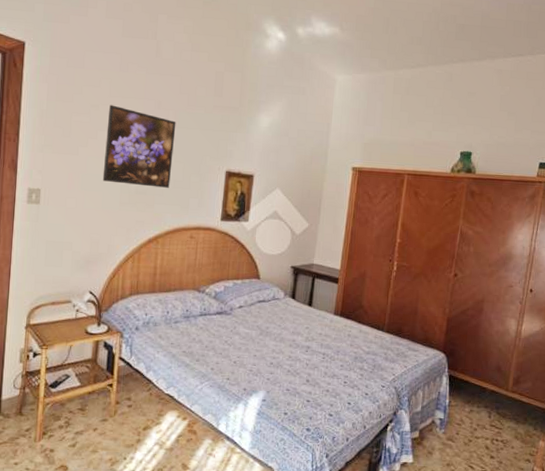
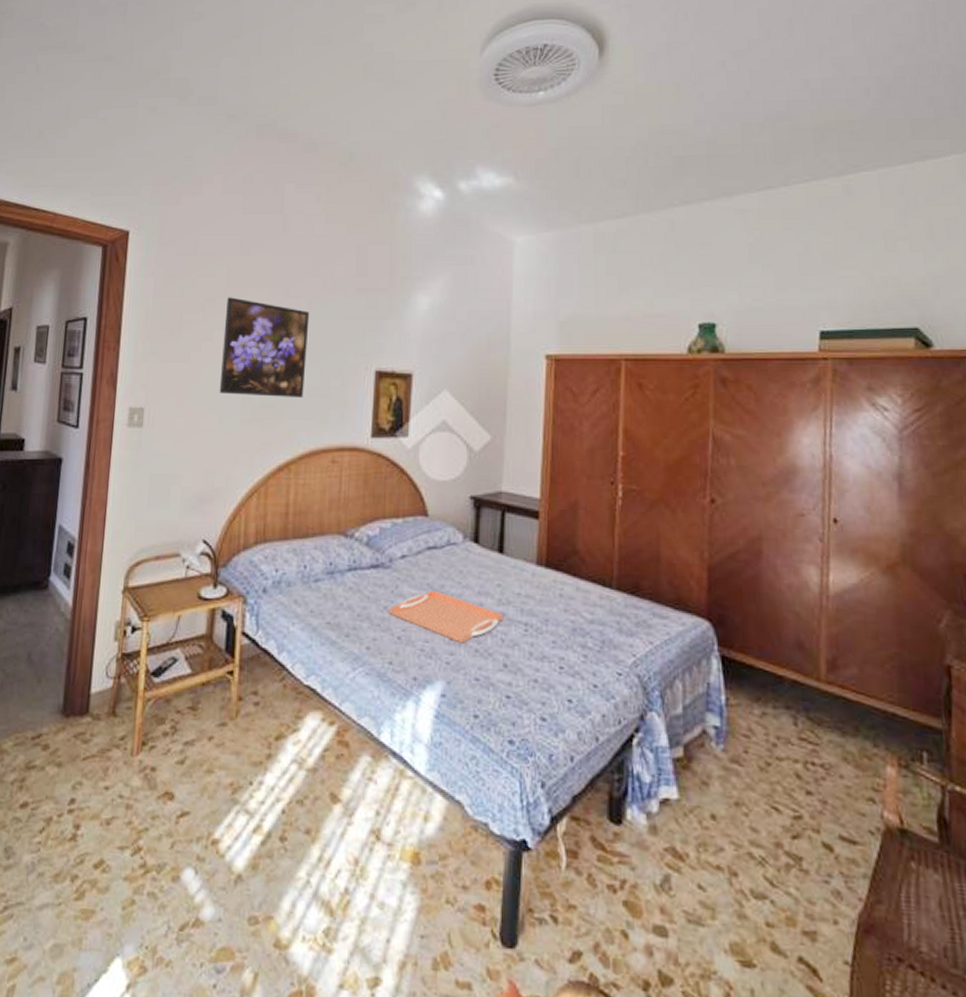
serving tray: none [228,330,309,366] -> present [389,590,504,644]

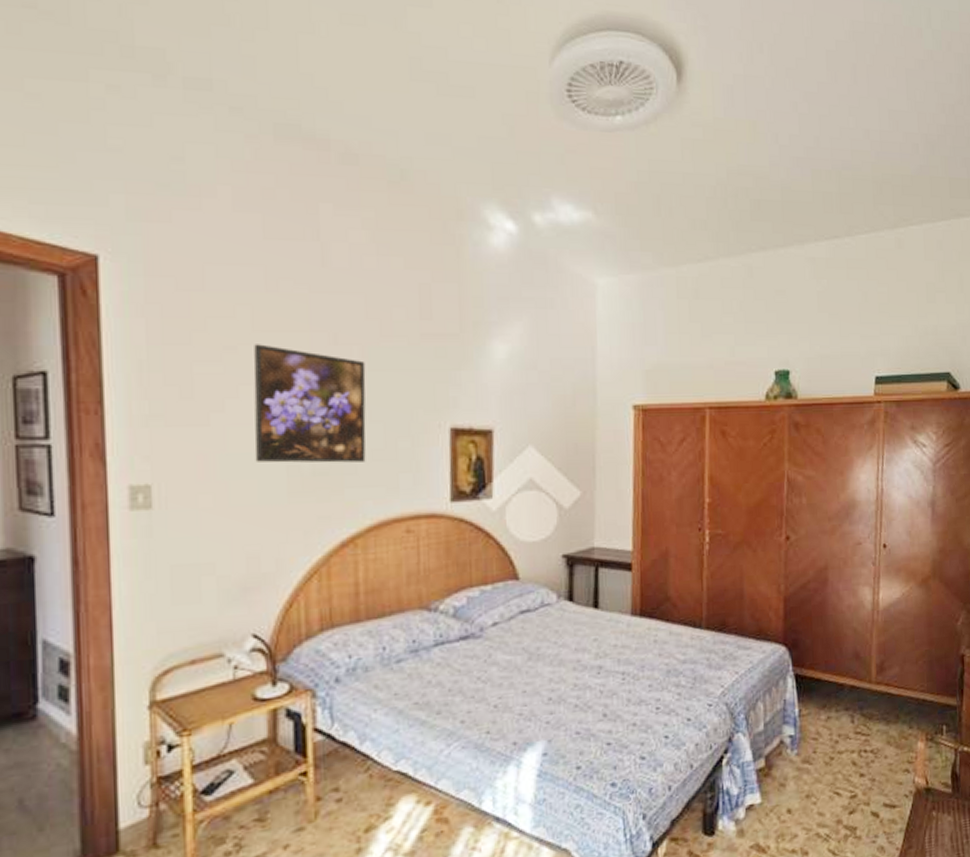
serving tray: present [389,590,504,644] -> none [482,653,601,702]

